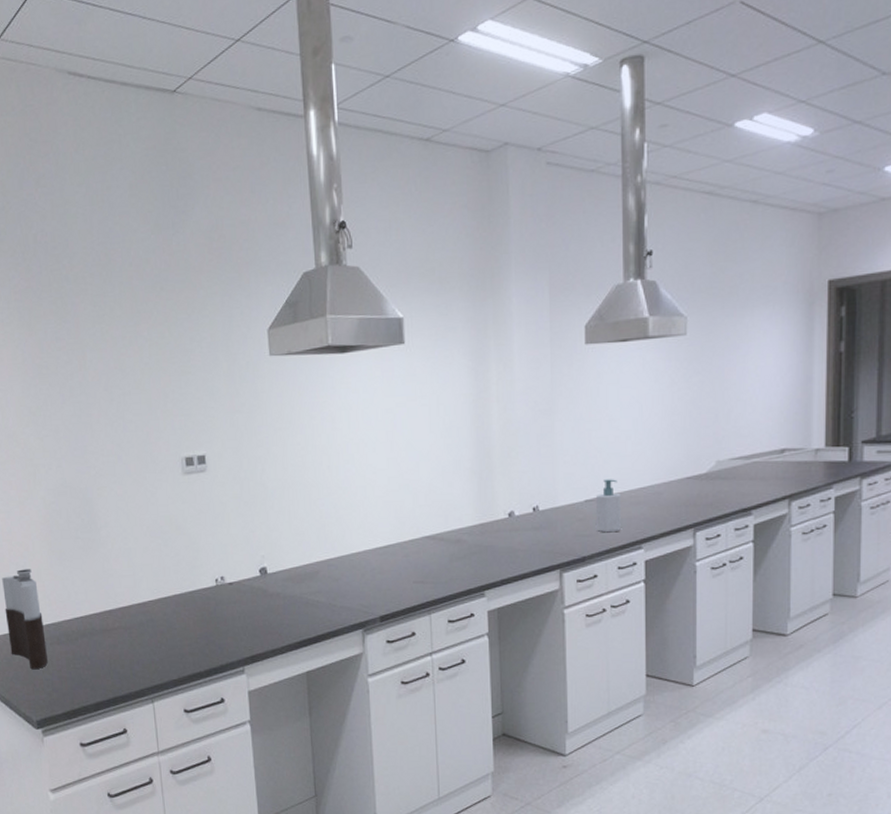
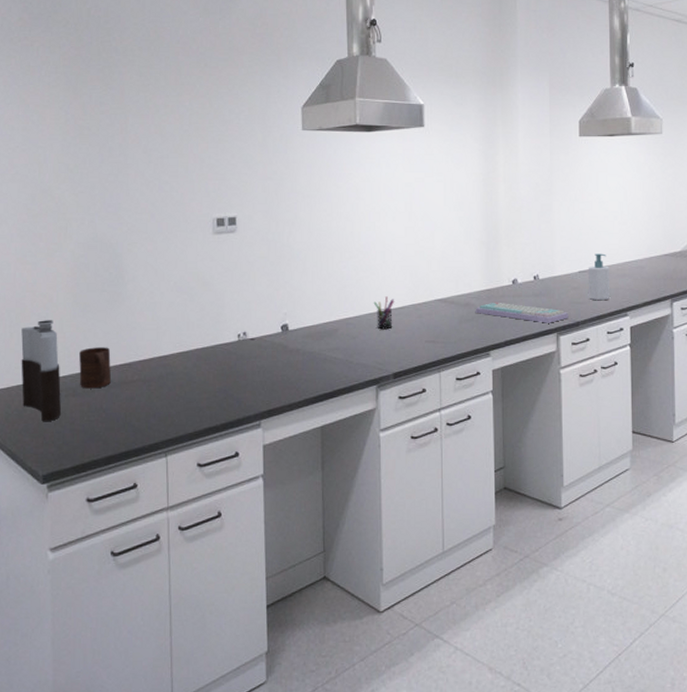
cup: none [60,595,93,637] -> present [79,347,111,389]
pen holder: none [355,535,378,571] -> present [373,296,394,330]
keyboard: none [467,537,573,559] -> present [475,302,569,323]

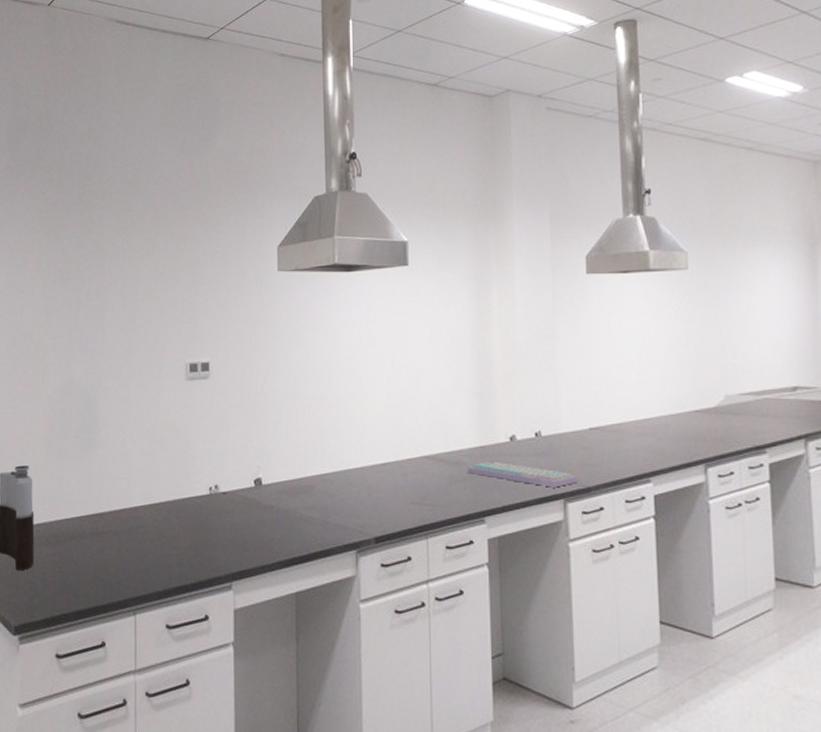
cup: present [79,347,111,389] -> none [52,495,83,539]
pen holder: present [373,296,394,330] -> none [353,451,376,488]
soap bottle: present [589,253,610,301] -> none [601,408,627,464]

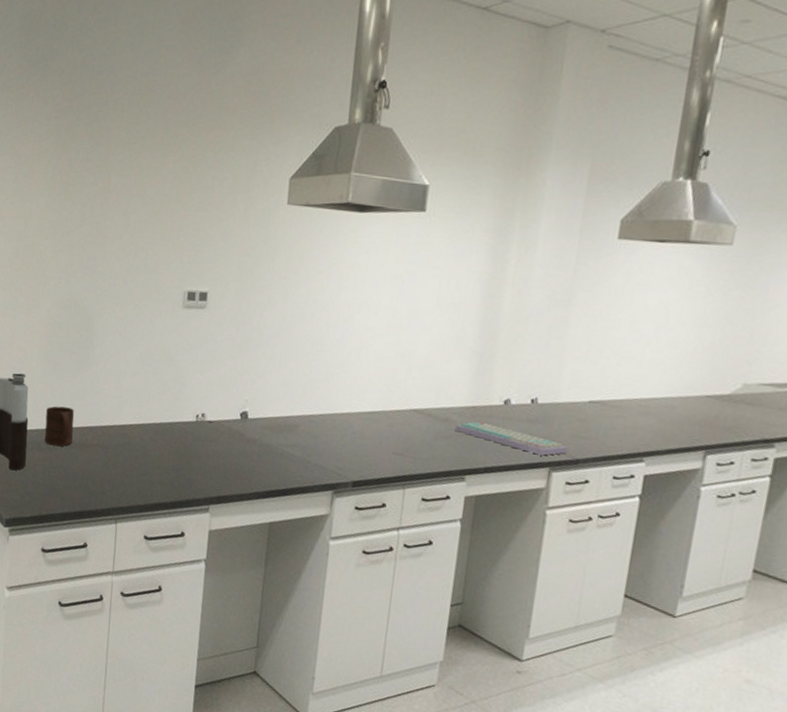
cup: none [52,495,83,539] -> present [44,406,75,446]

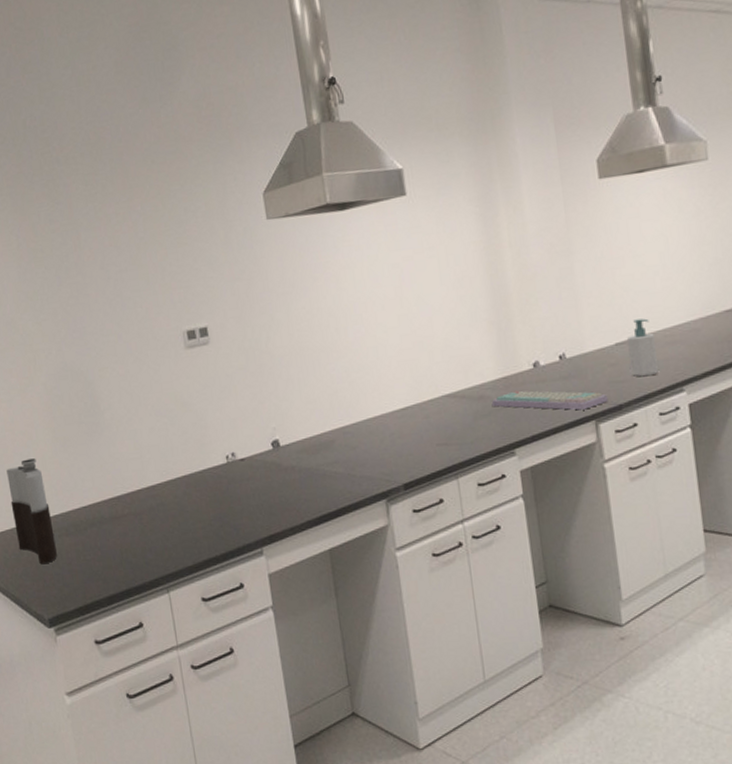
cup: present [44,406,75,446] -> none [66,482,102,527]
soap bottle: none [596,383,629,440] -> present [627,318,658,377]

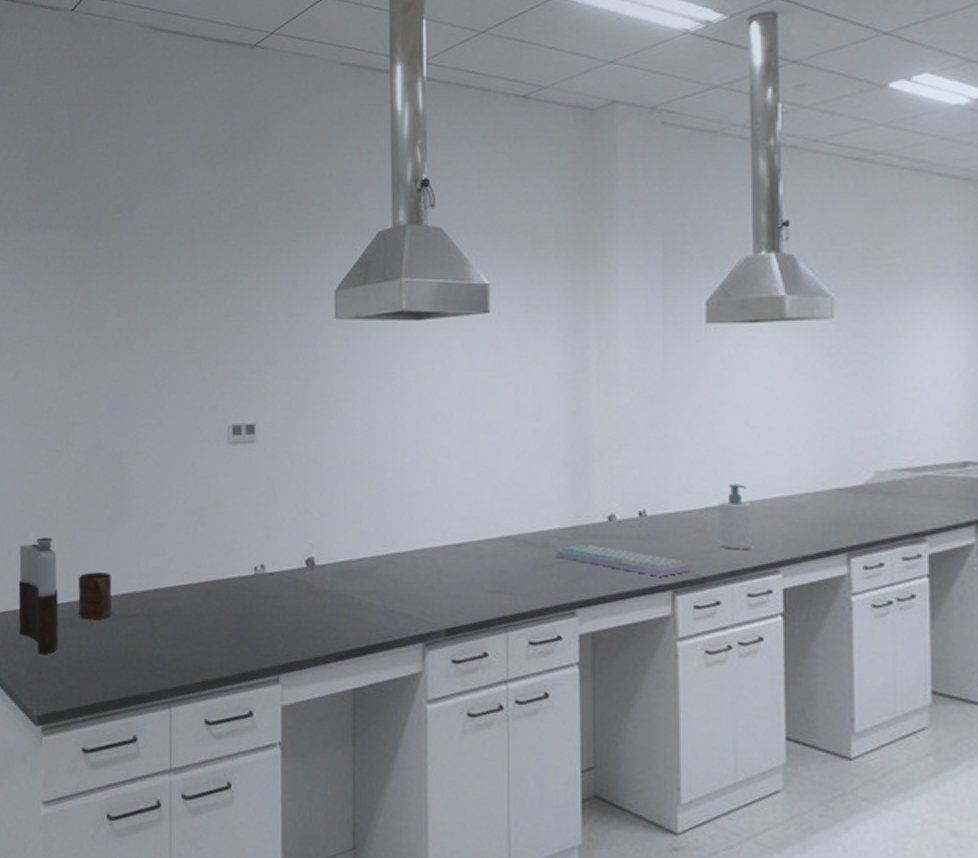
cup: none [66,482,102,527] -> present [78,572,112,620]

